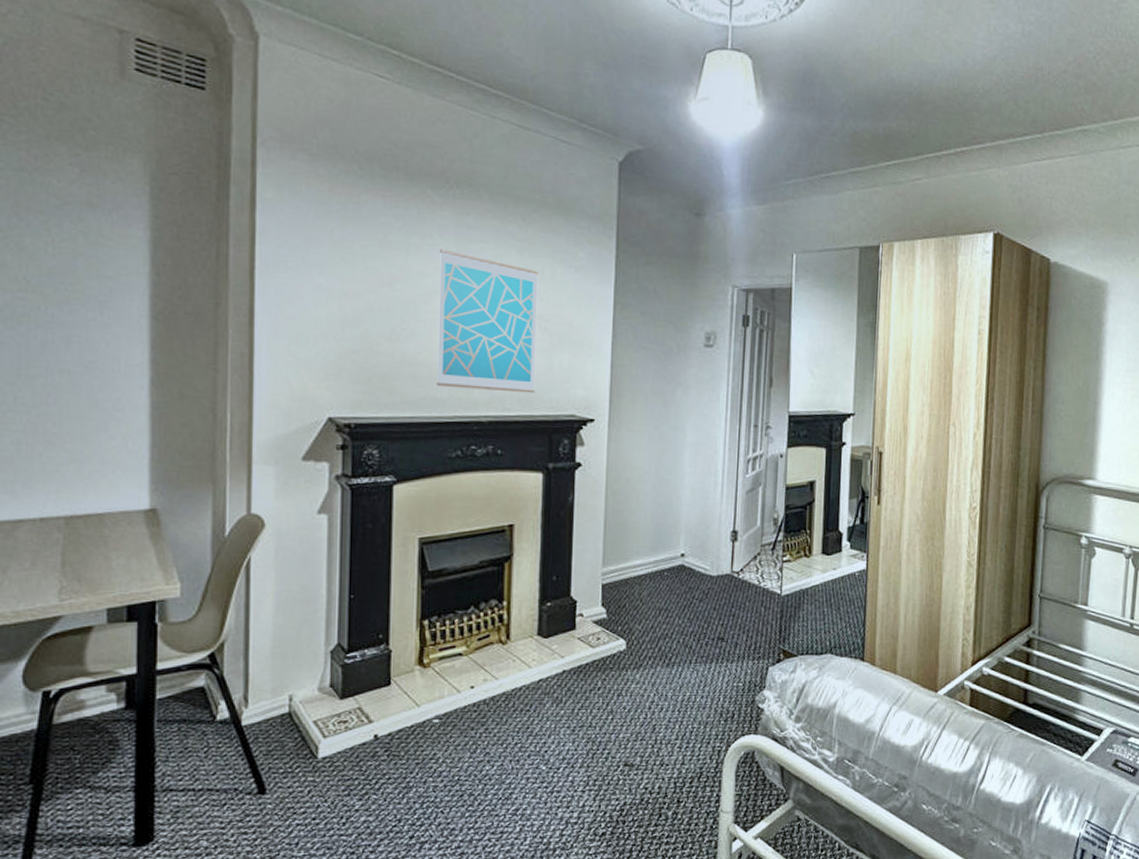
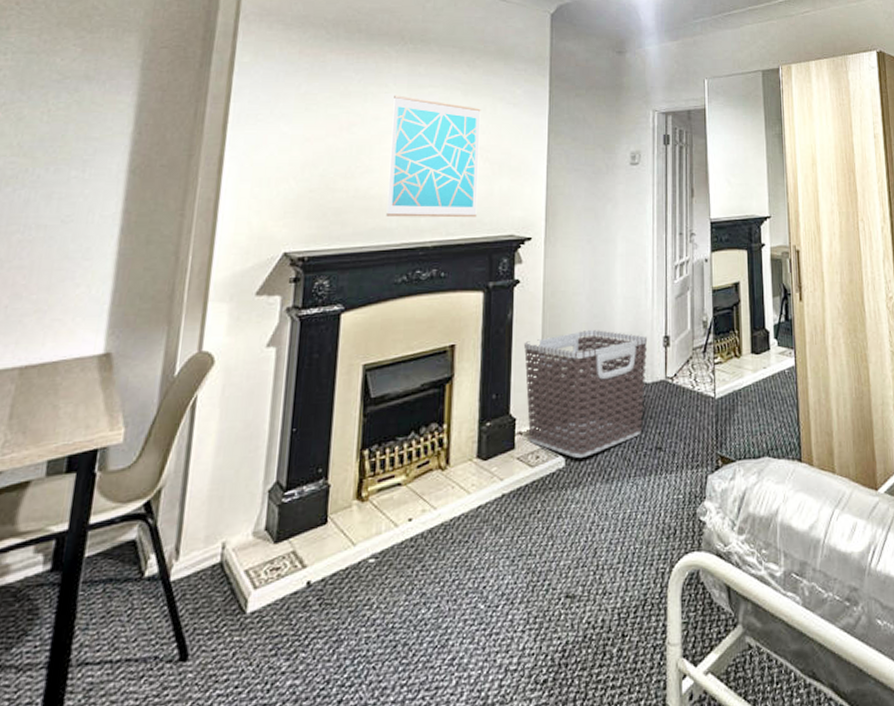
clothes hamper: none [585,519,715,642] -> present [523,330,648,458]

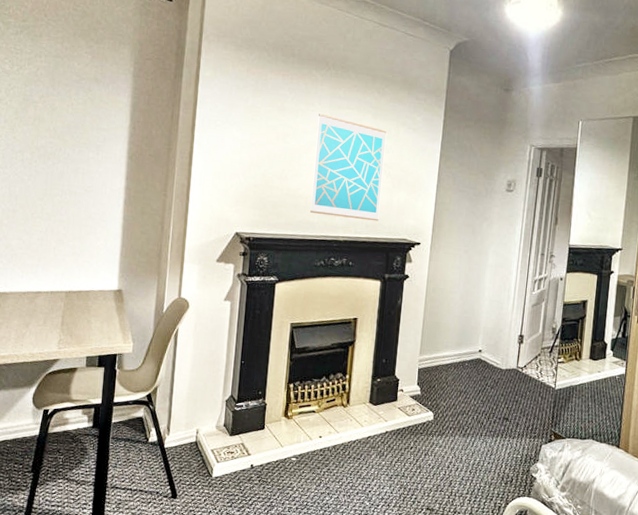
clothes hamper: present [523,330,648,458] -> none [408,321,506,416]

